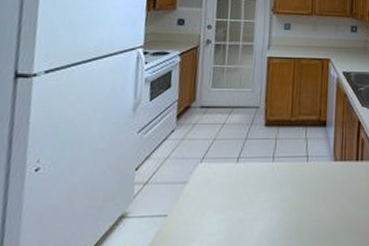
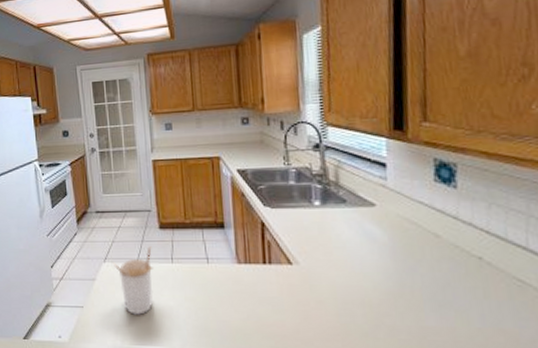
utensil holder: none [210,144,255,221] -> present [112,246,153,315]

